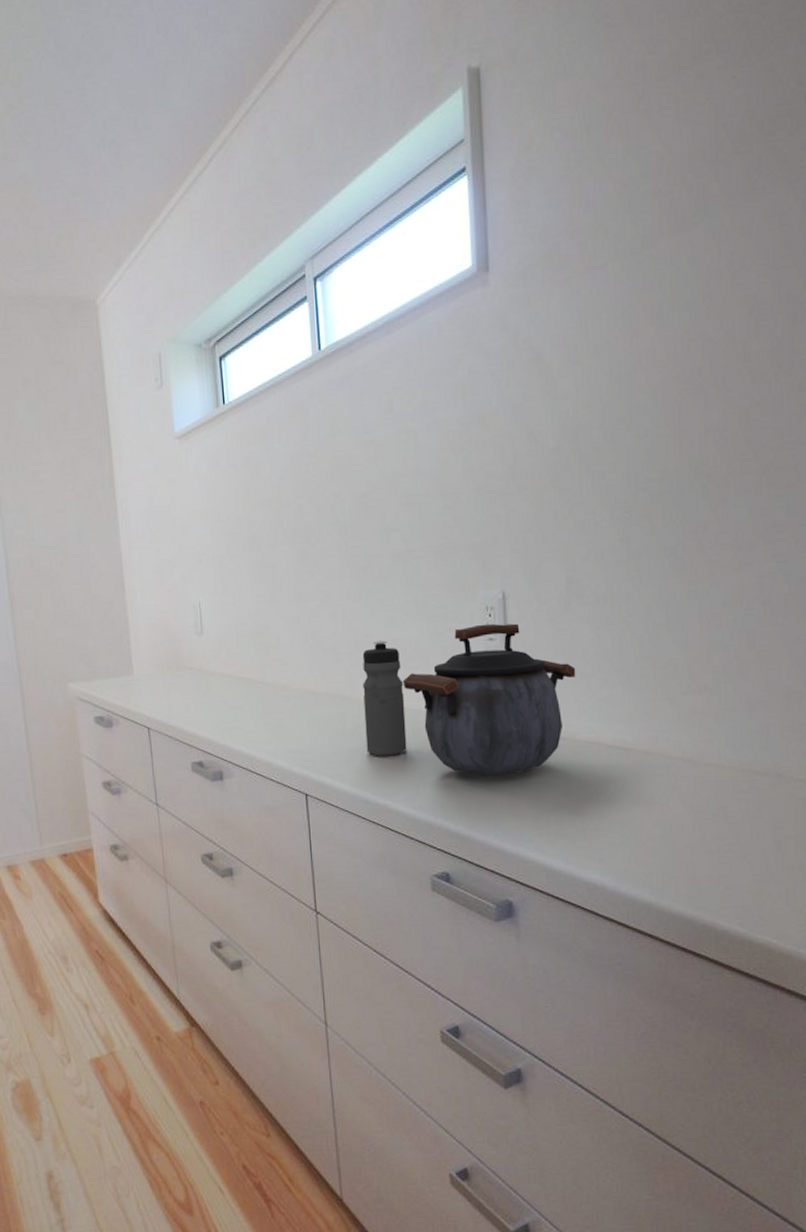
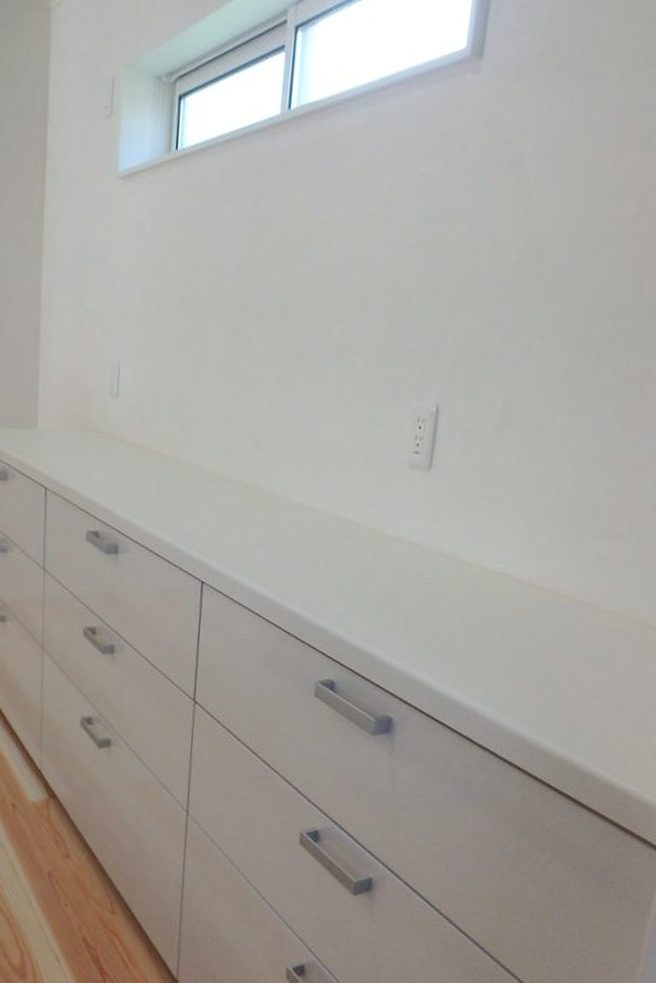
water bottle: present [362,640,407,756] -> none [271,435,321,556]
kettle: present [402,623,576,777] -> none [319,435,496,593]

